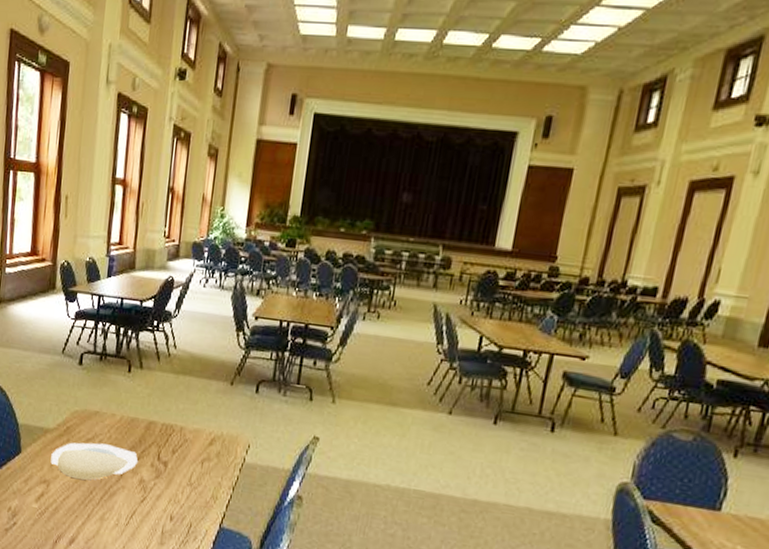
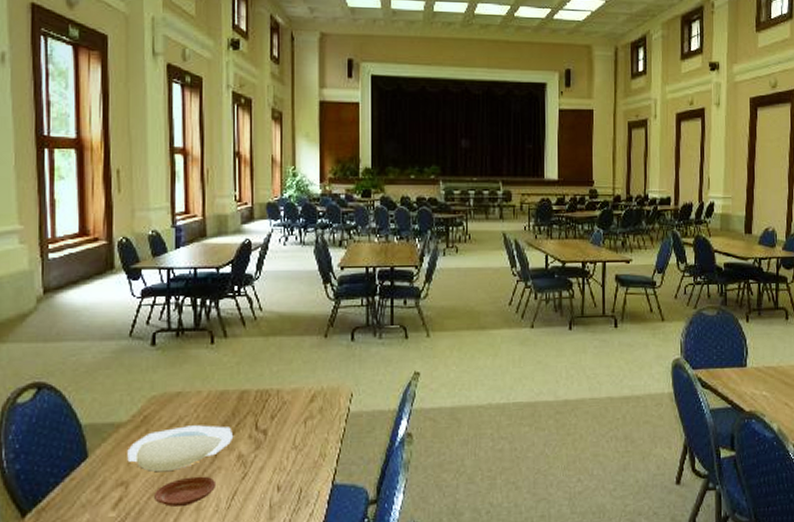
plate: none [67,488,120,514] -> present [153,476,217,507]

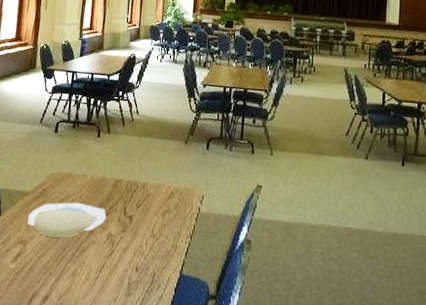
plate: present [153,476,217,507] -> none [42,245,90,270]

